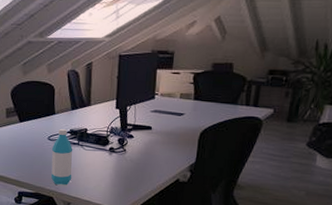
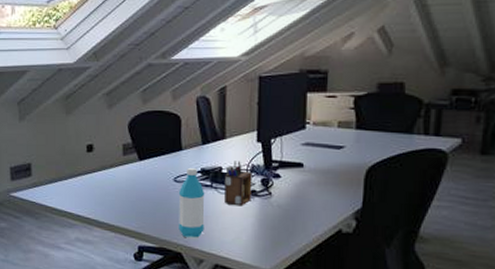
desk organizer: none [88,123,111,161] -> present [224,160,252,206]

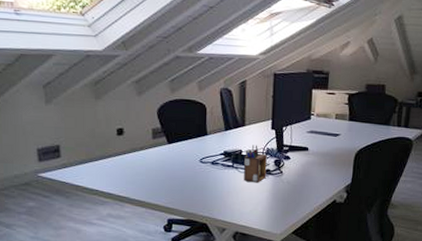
water bottle: present [178,167,205,238] -> none [204,150,228,210]

